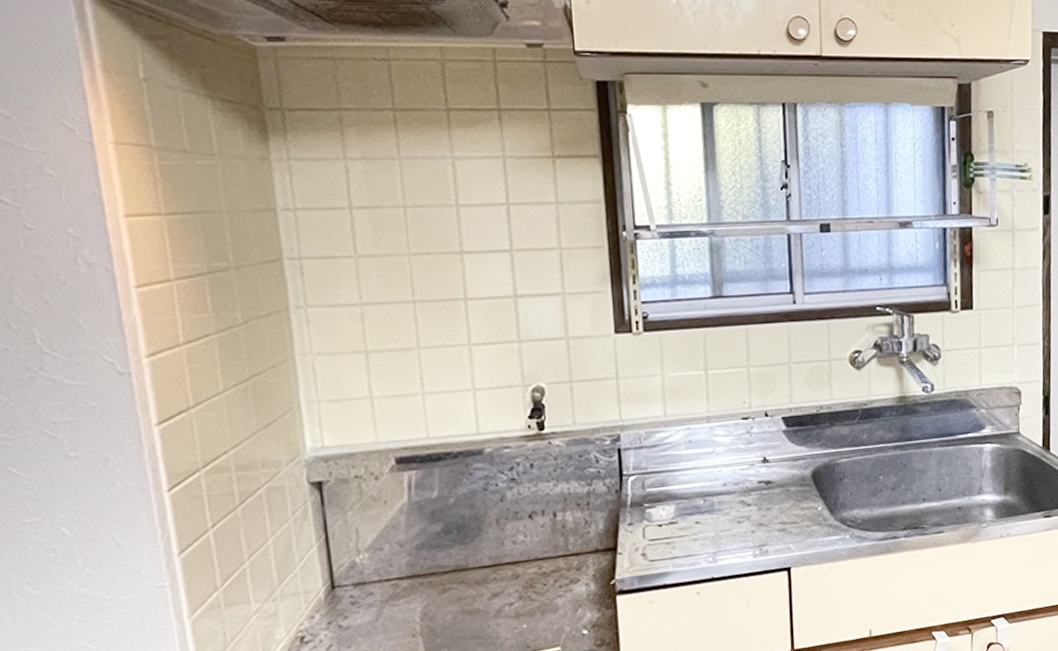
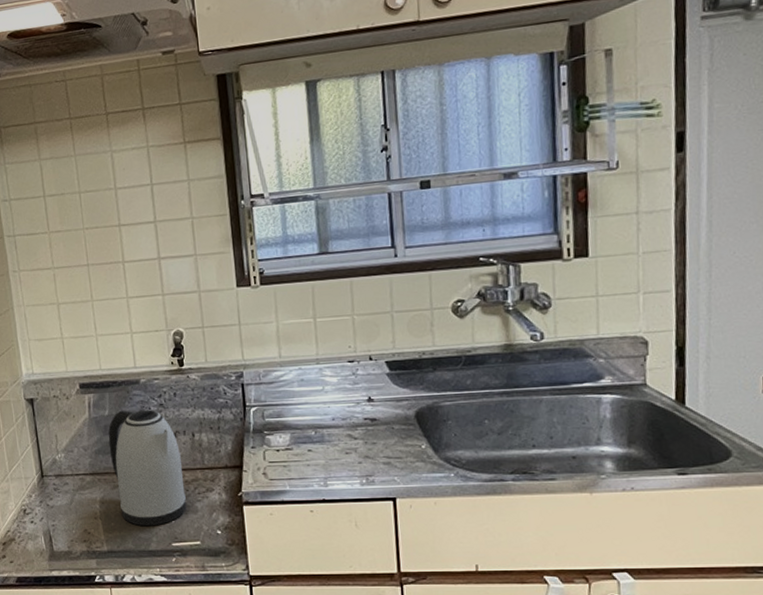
kettle: none [436,487,544,638] -> present [108,410,187,527]

